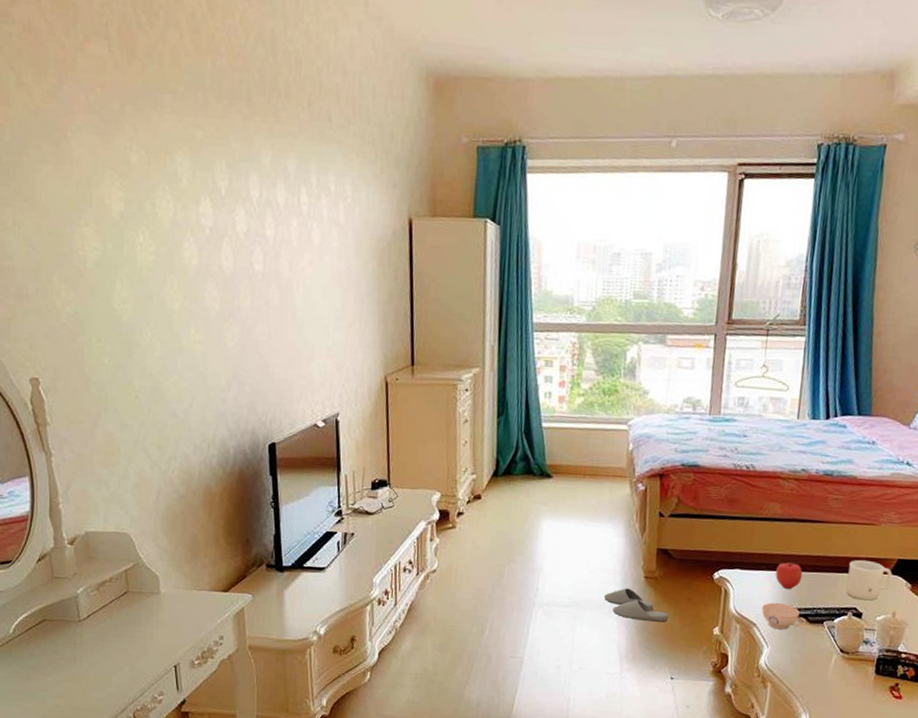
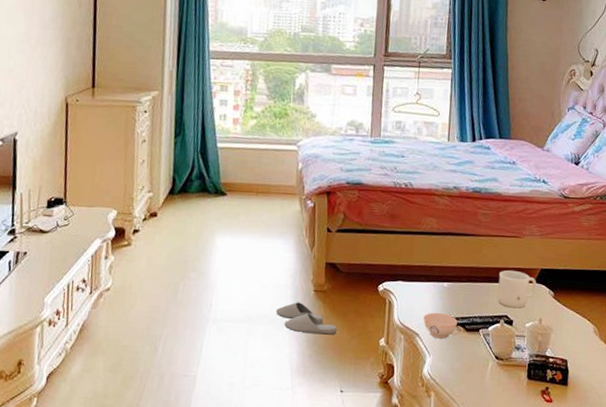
fruit: present [775,561,803,589] -> none [434,273,459,299]

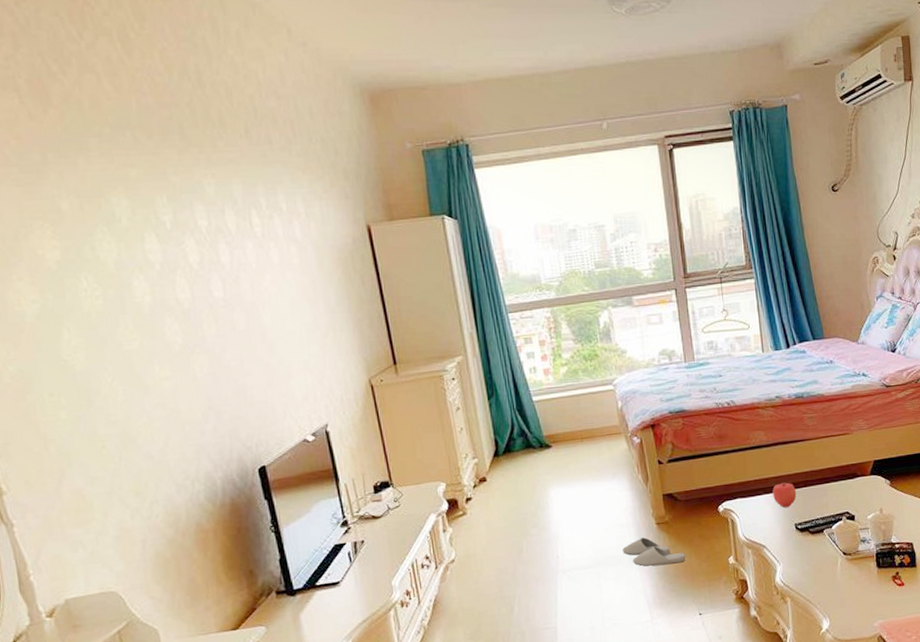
teacup: present [423,313,464,339] -> none [767,521,809,547]
fruit: none [434,273,459,299] -> present [773,481,797,507]
mug: present [497,270,537,308] -> none [834,467,873,504]

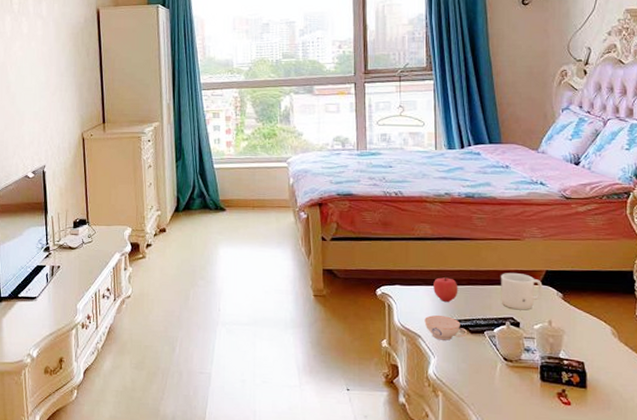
slippers: present [623,537,686,567] -> none [280,306,340,337]
teacup: none [767,521,809,547] -> present [424,315,468,341]
mug: none [834,467,873,504] -> present [501,272,543,310]

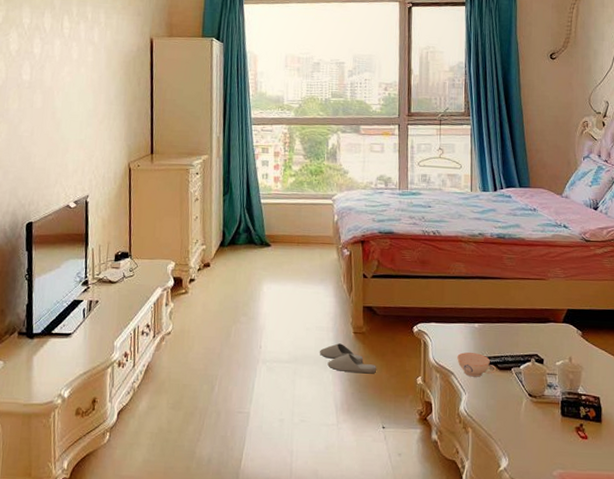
slippers: none [280,306,340,337] -> present [320,343,377,374]
fruit: present [433,276,458,302] -> none [466,314,489,339]
mug: present [501,272,543,310] -> none [527,310,564,348]

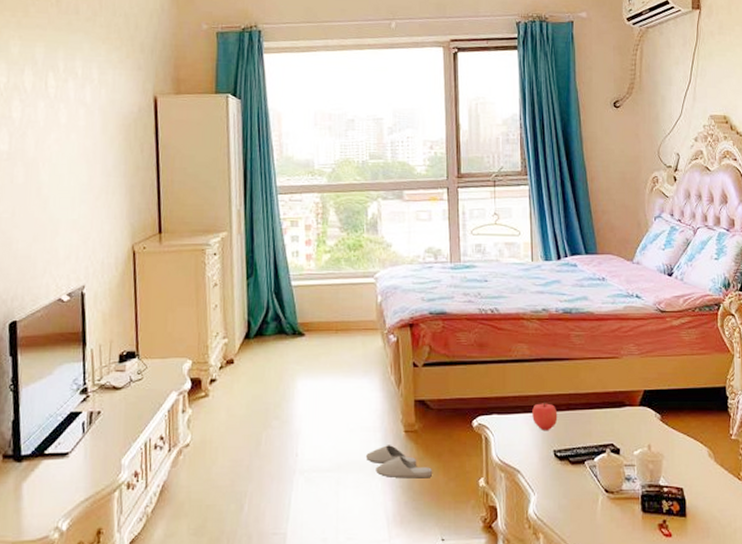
teacup: present [457,352,497,377] -> none [523,447,568,474]
fruit: none [466,314,489,339] -> present [532,402,558,430]

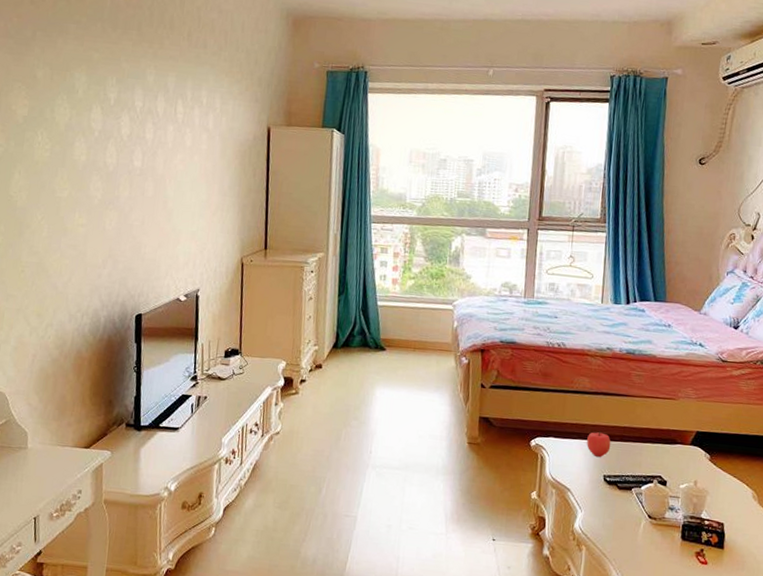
slippers: present [366,445,433,479] -> none [432,453,491,486]

